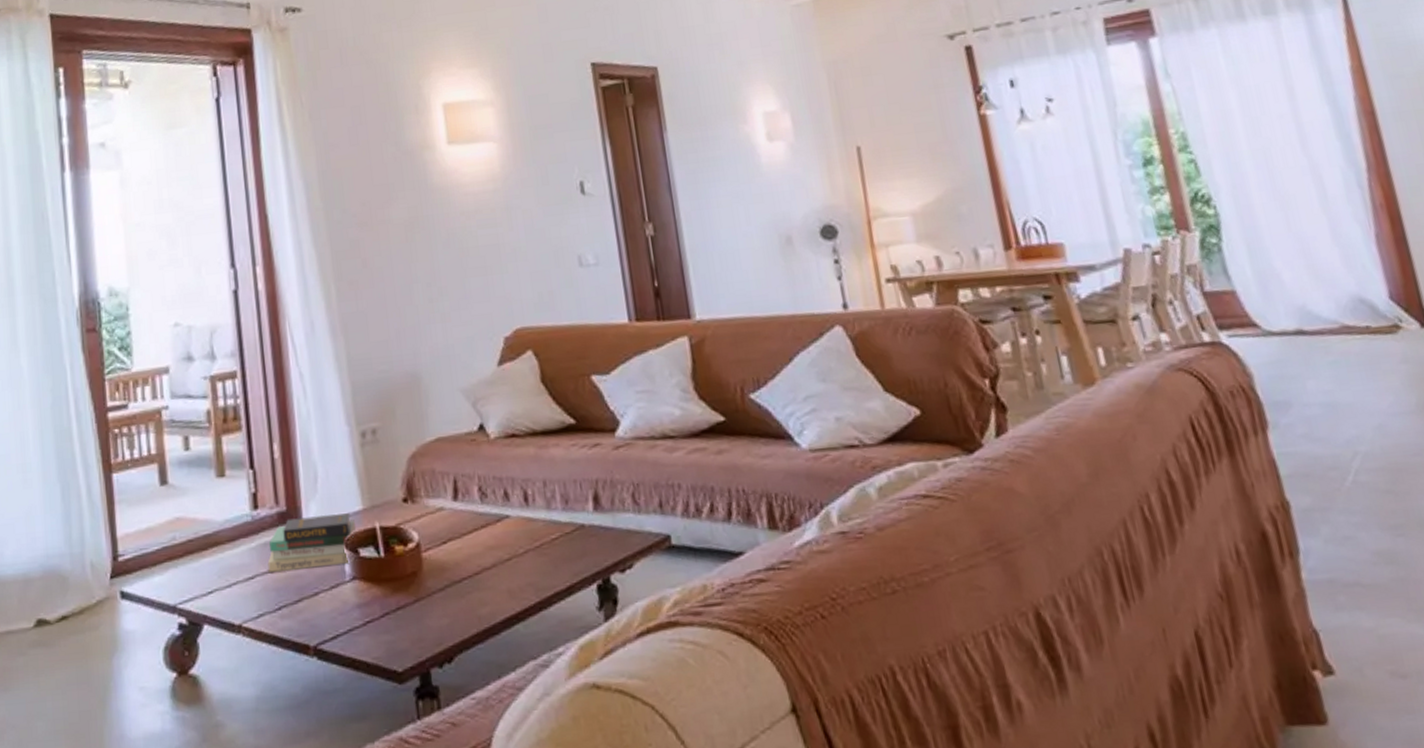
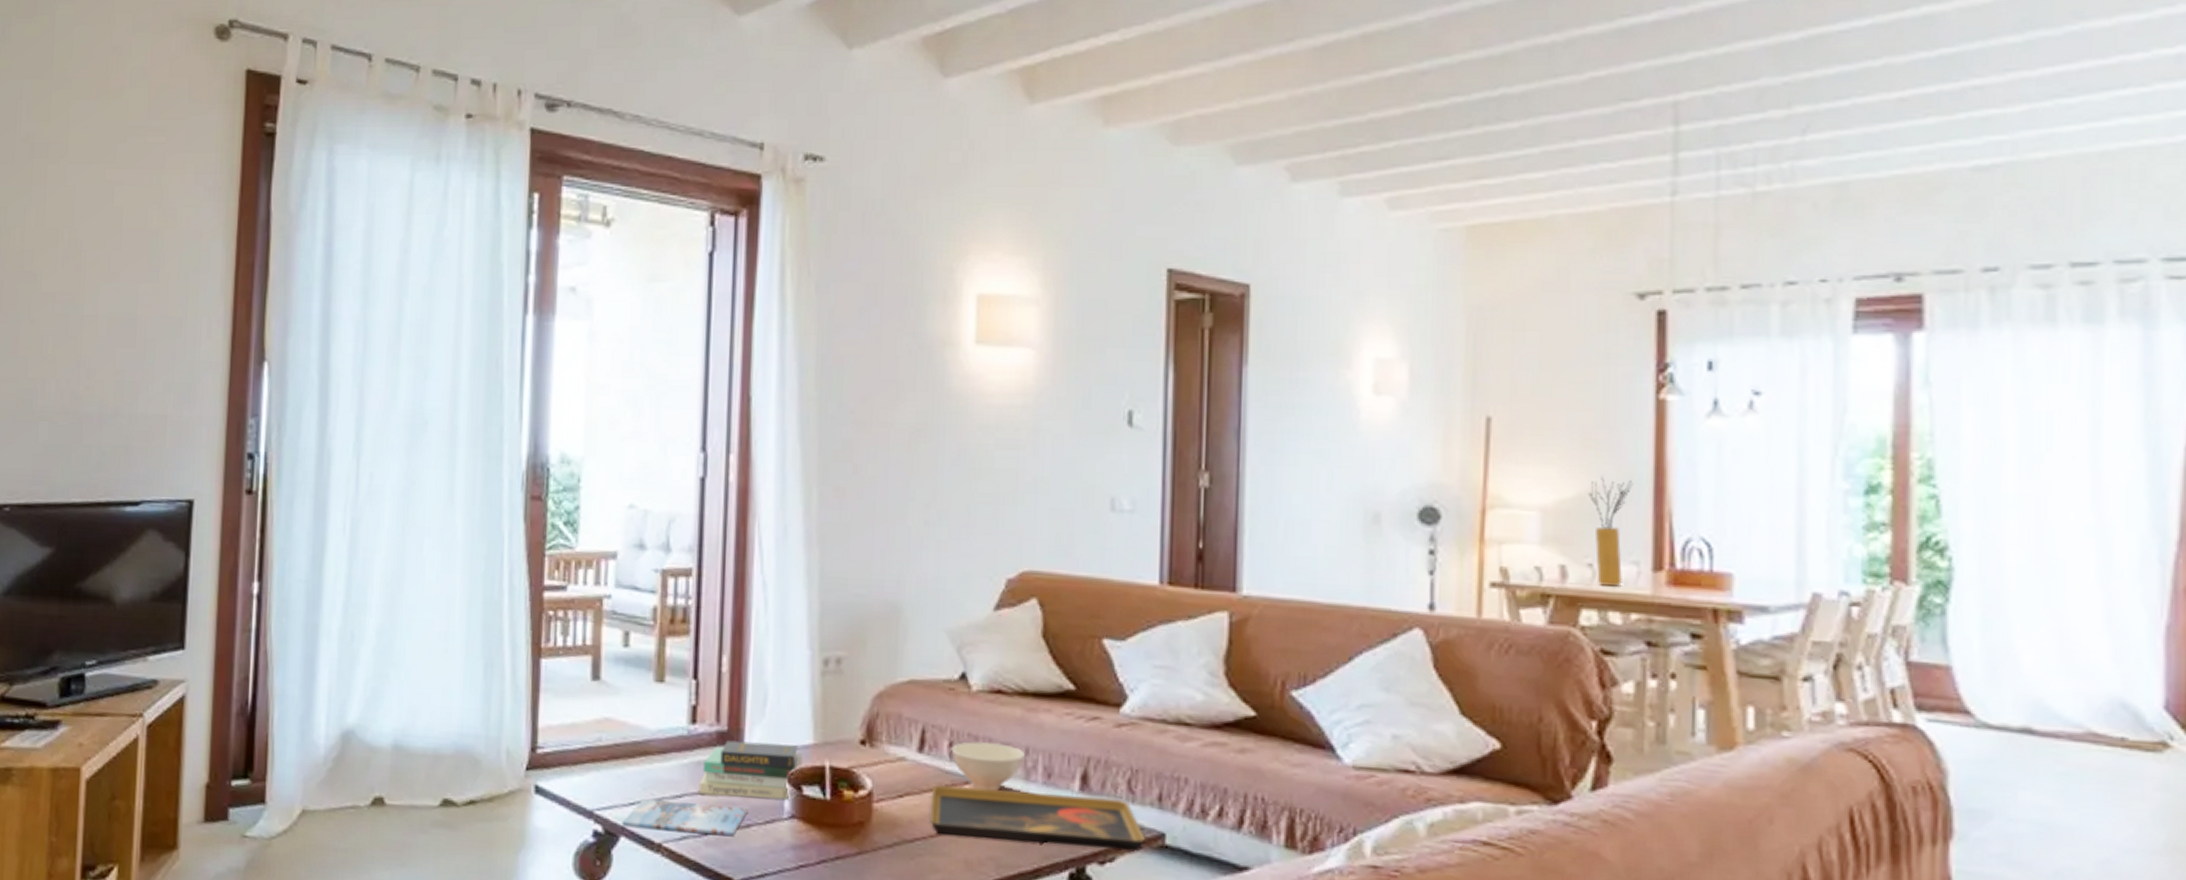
magazine: none [203,578,314,615] -> present [622,798,748,836]
decorative tray: none [470,512,655,571] -> present [930,785,1145,850]
bowl: none [480,480,544,525] -> present [951,741,1025,791]
vase: none [944,181,984,268] -> present [1588,476,1634,587]

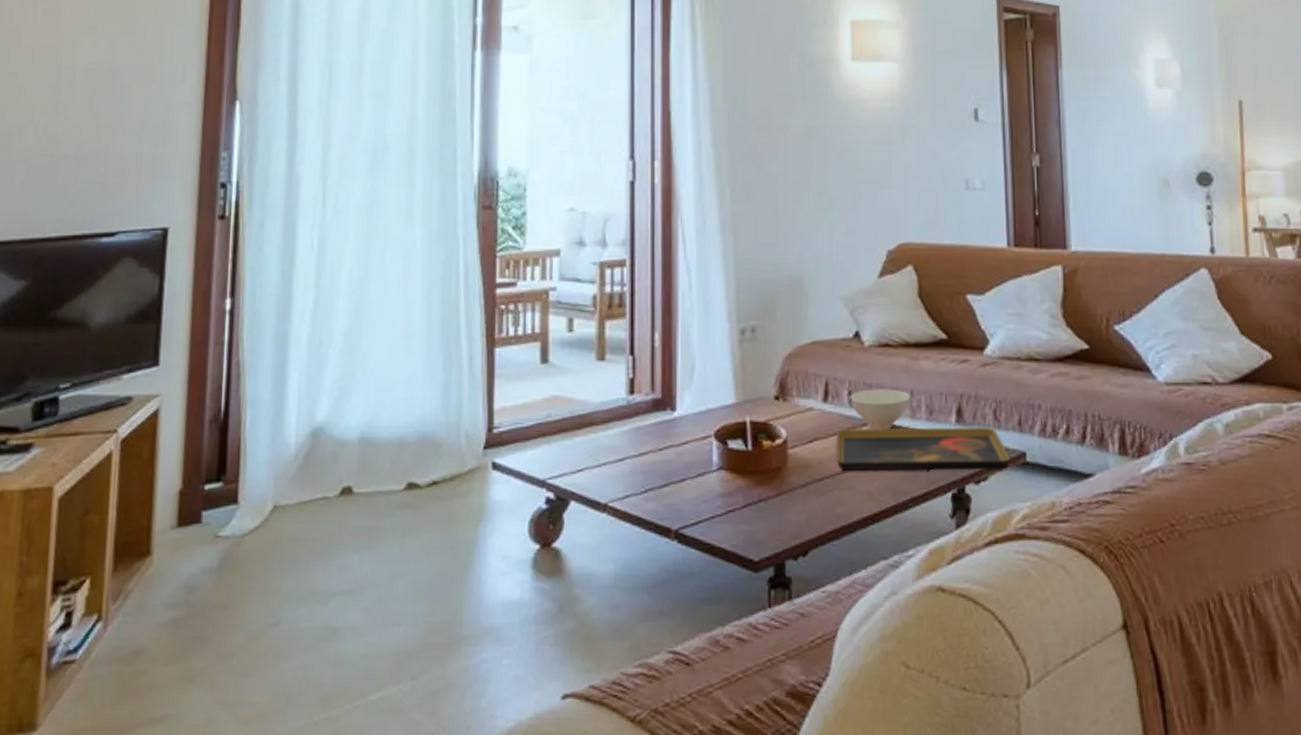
magazine: present [622,798,748,836] -> none [571,464,682,491]
books: present [698,740,802,799] -> none [638,406,726,456]

